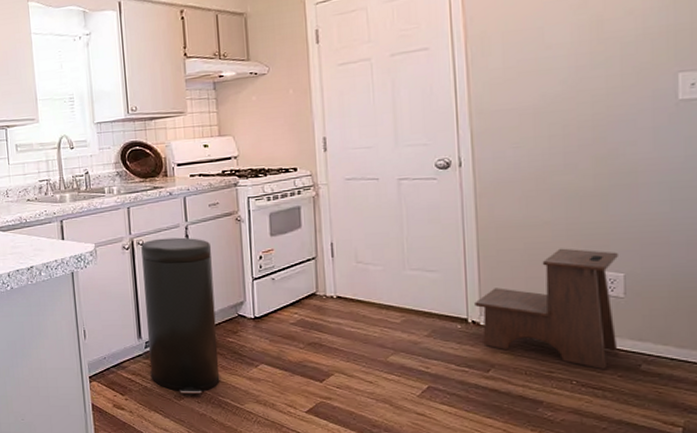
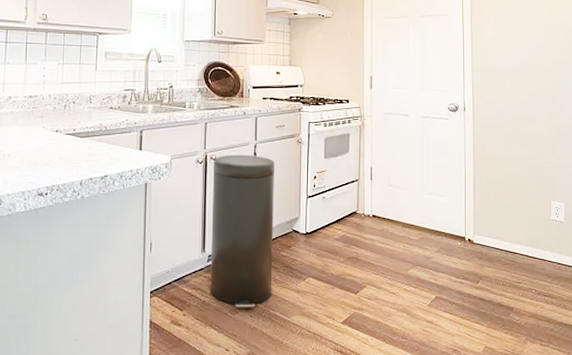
step stool: present [475,248,620,369] -> none [470,181,562,280]

